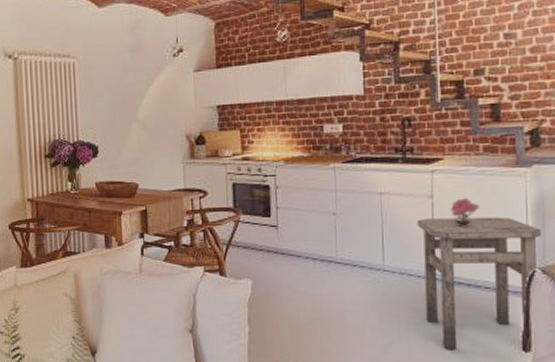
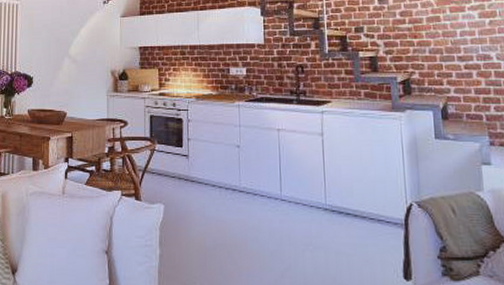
side table: present [417,217,542,349] -> none [309,154,416,276]
potted plant: present [449,197,480,227] -> none [337,136,363,162]

